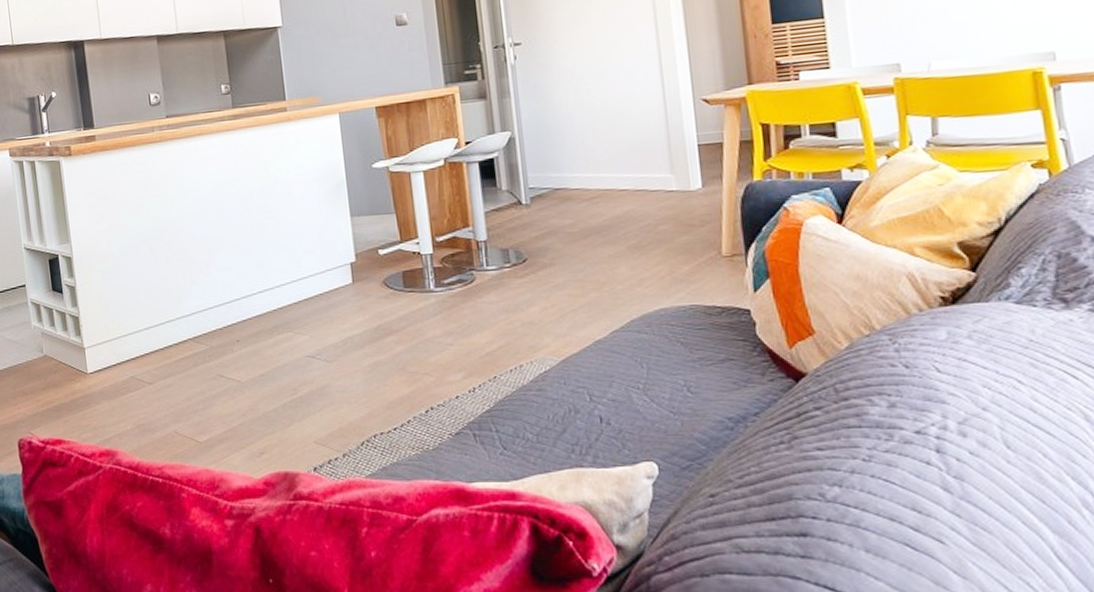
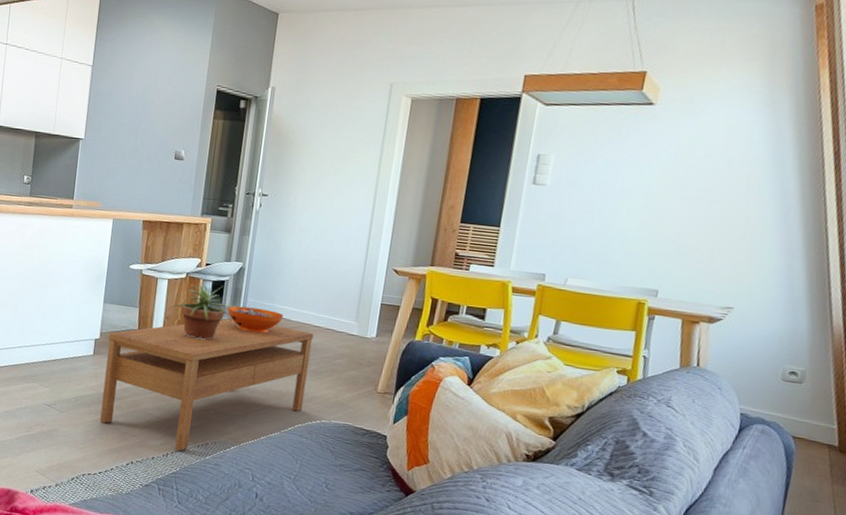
coffee table: none [366,199,632,381] -> present [100,318,314,451]
potted plant: none [434,164,520,237] -> present [171,284,240,340]
decorative bowl: none [506,182,578,215] -> present [227,306,283,333]

